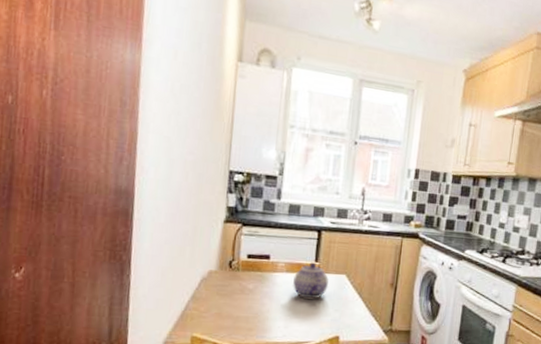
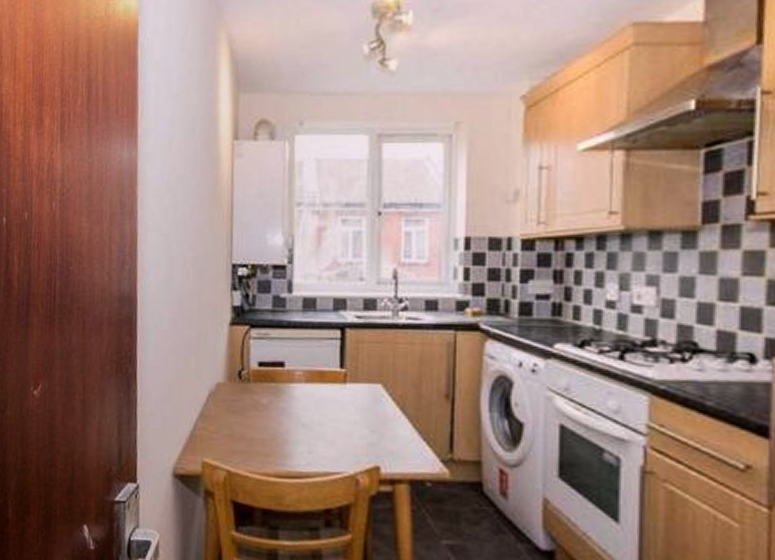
teapot: present [293,262,329,299] -> none [315,369,361,417]

